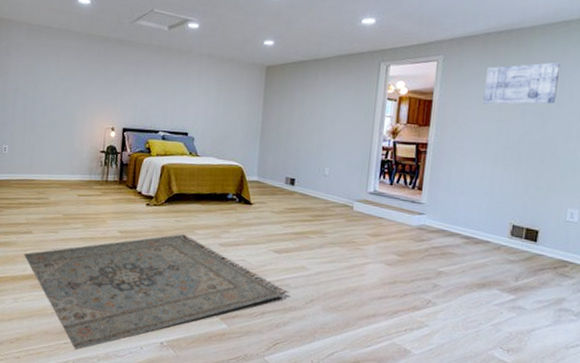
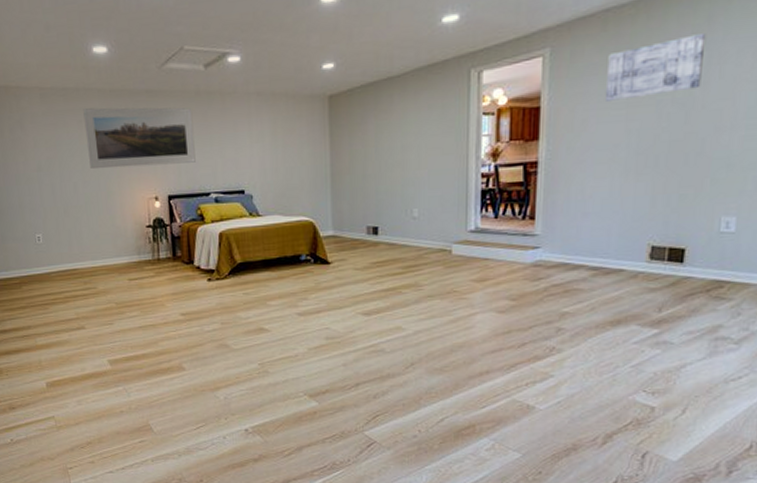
rug: present [24,233,290,351] -> none [80,307,385,448]
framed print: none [60,46,154,104] -> present [83,107,196,169]

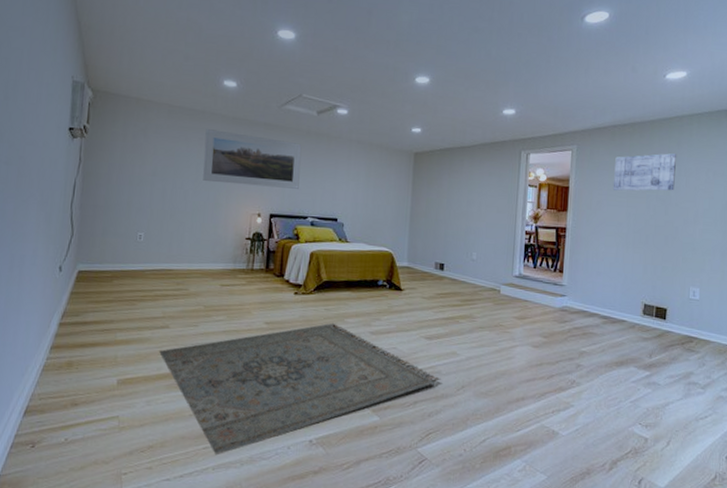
rug: none [80,307,385,448] -> present [159,322,441,456]

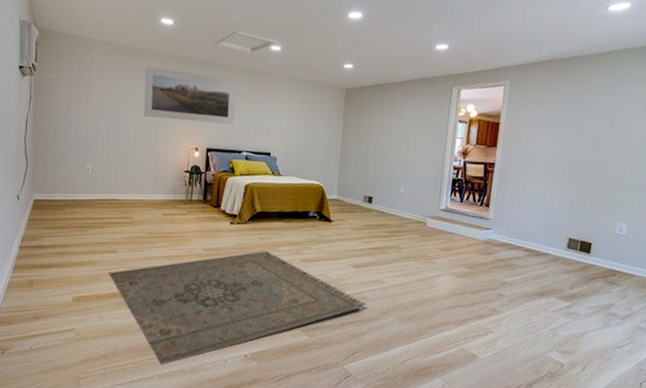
wall art: present [612,153,677,191] -> none [544,88,614,127]

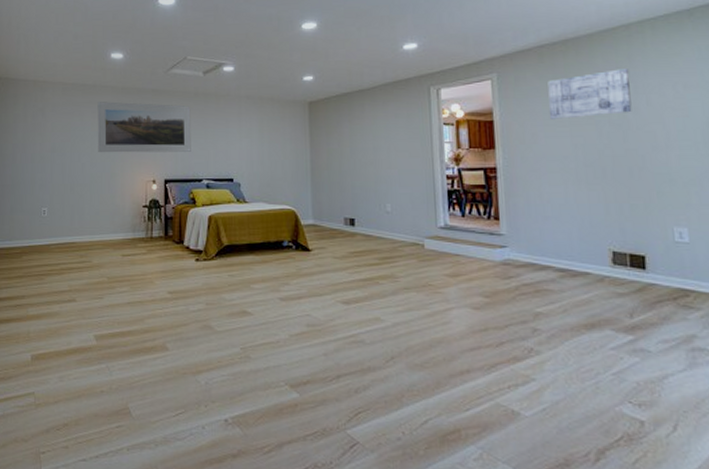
rug: present [109,250,367,366] -> none [68,289,365,435]
wall art: none [544,88,614,127] -> present [548,69,632,119]

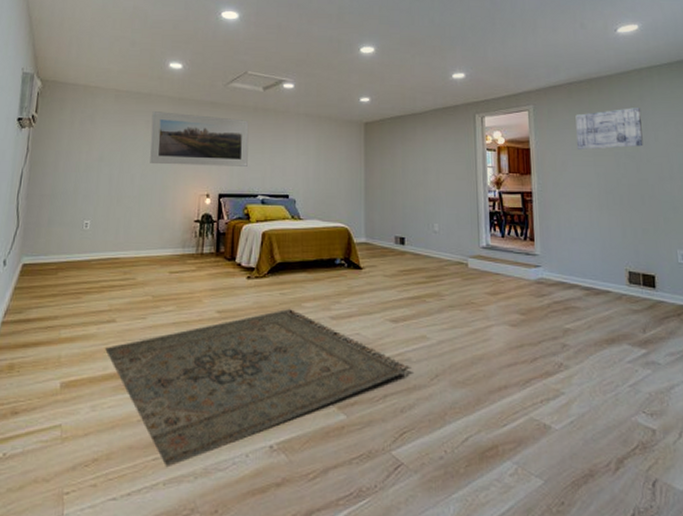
rug: none [68,289,365,435] -> present [105,308,412,468]

